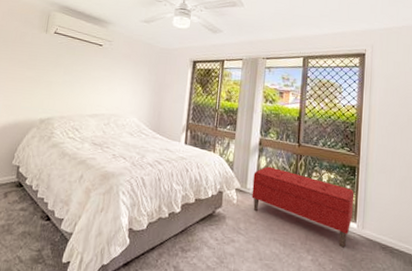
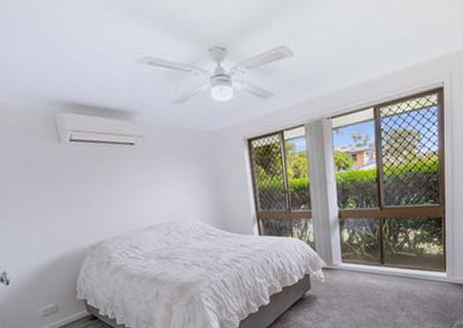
bench: present [251,166,355,248] -> none [338,237,442,298]

